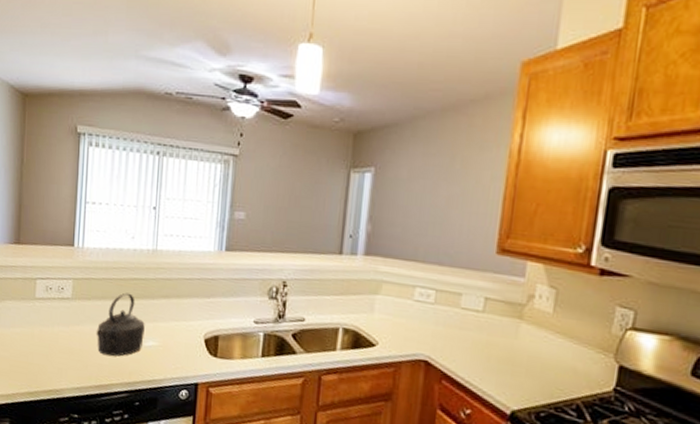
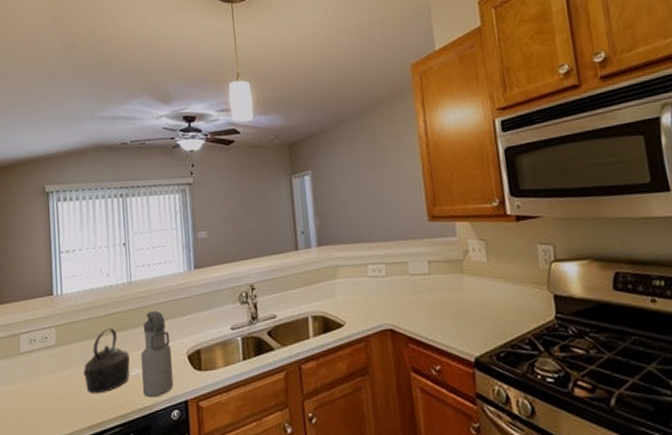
water bottle: none [153,285,189,373] -> present [141,311,174,398]

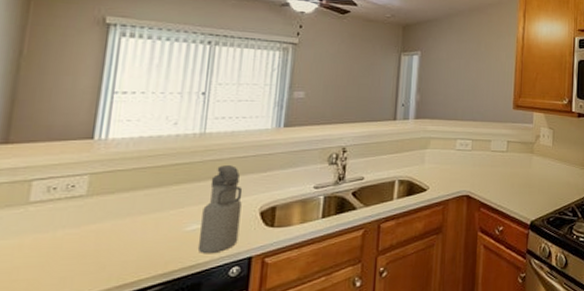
kettle: present [83,328,130,394] -> none [120,179,188,251]

